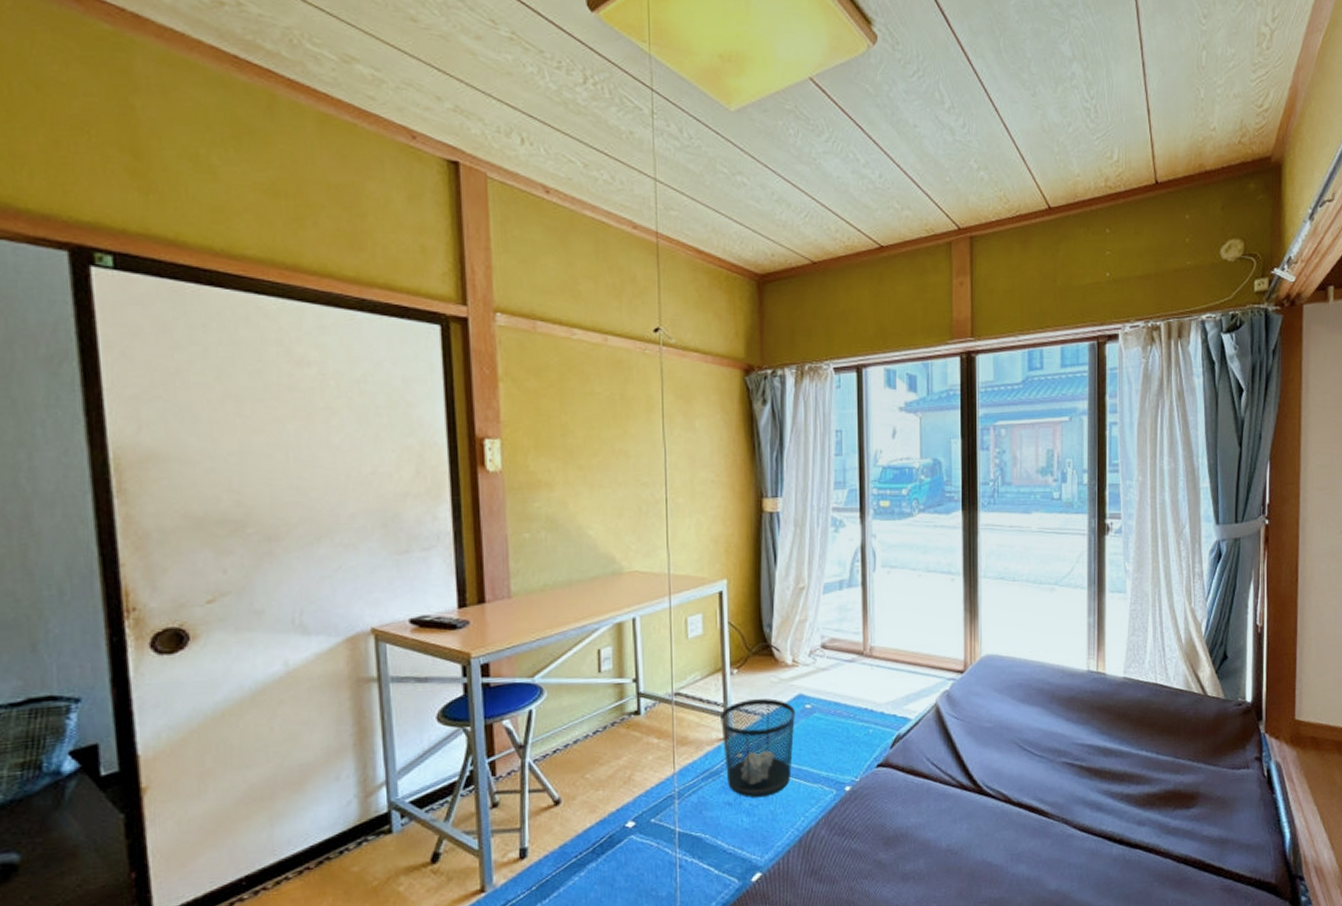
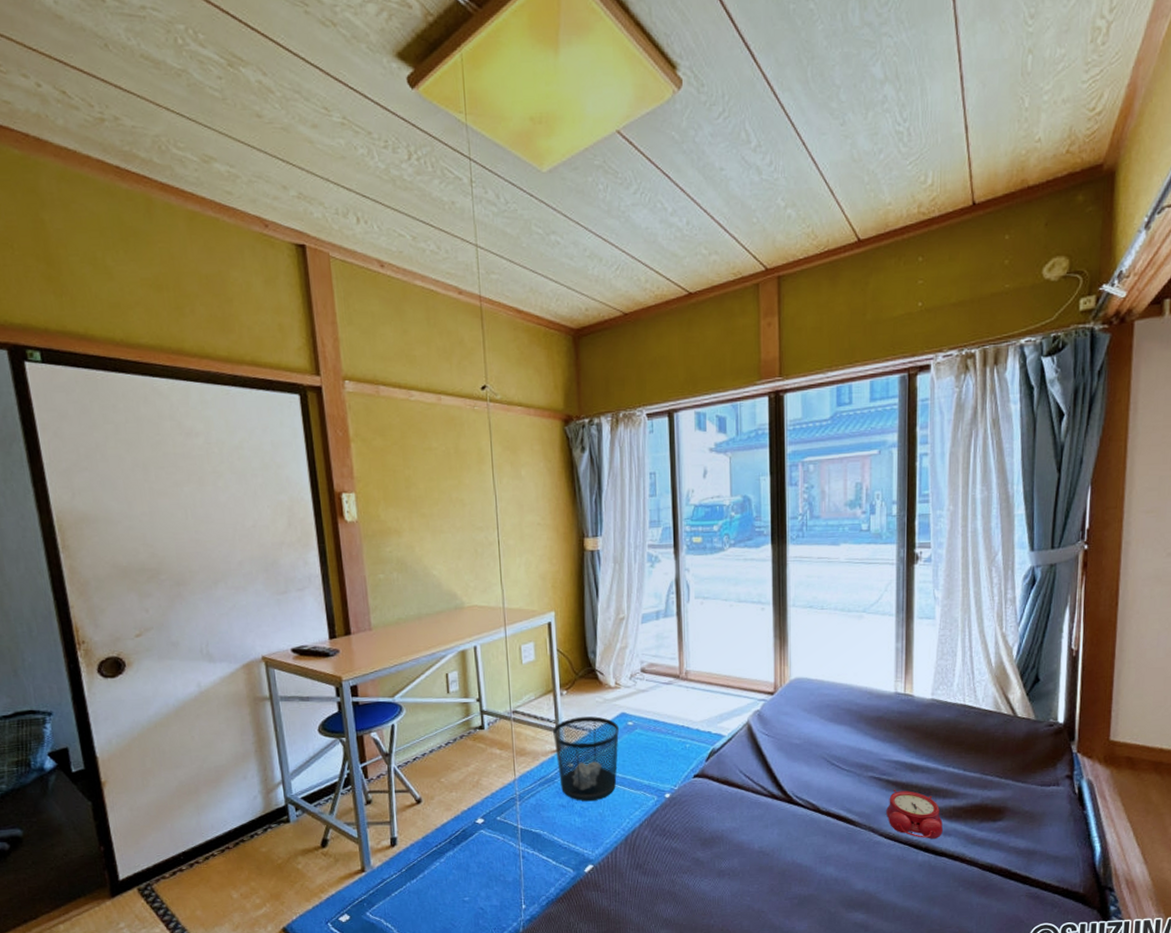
alarm clock: none [1080,775,1137,831] -> present [886,789,943,840]

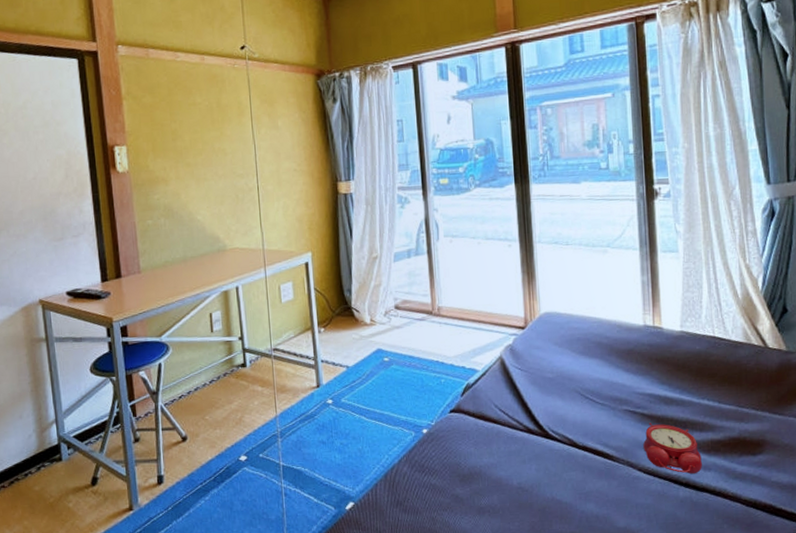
waste bin: present [552,716,619,801] -> none [311,353,376,437]

